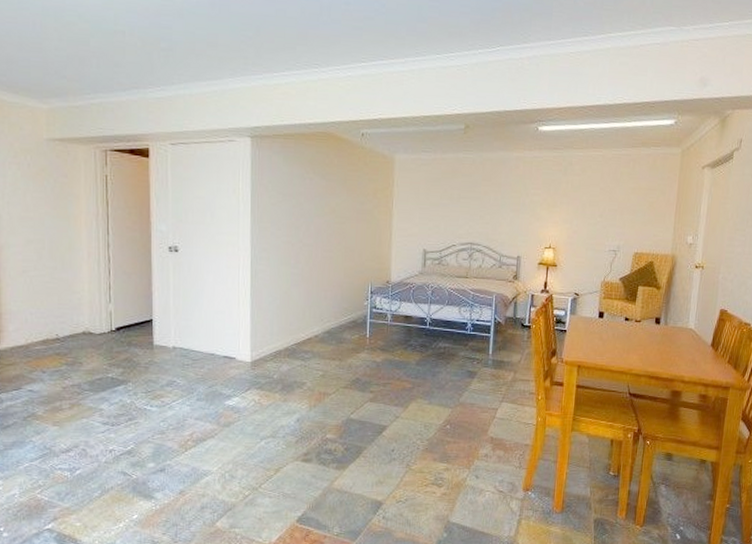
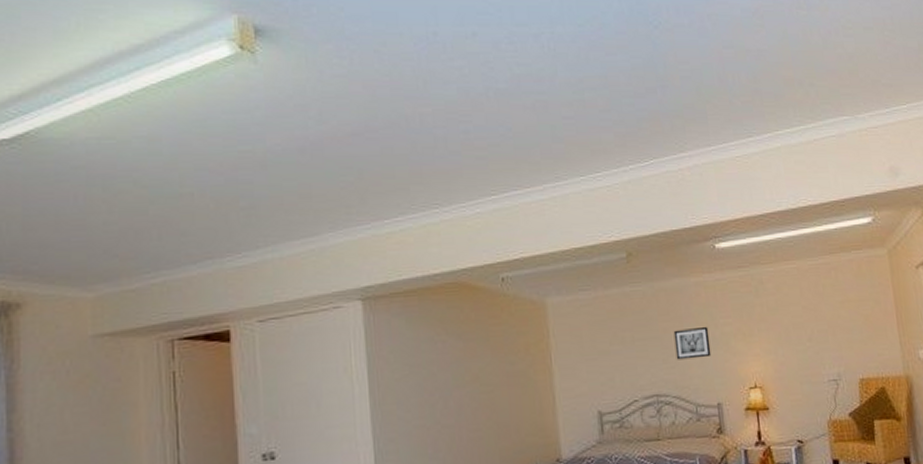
wall art: none [491,193,521,219] -> present [673,326,712,360]

